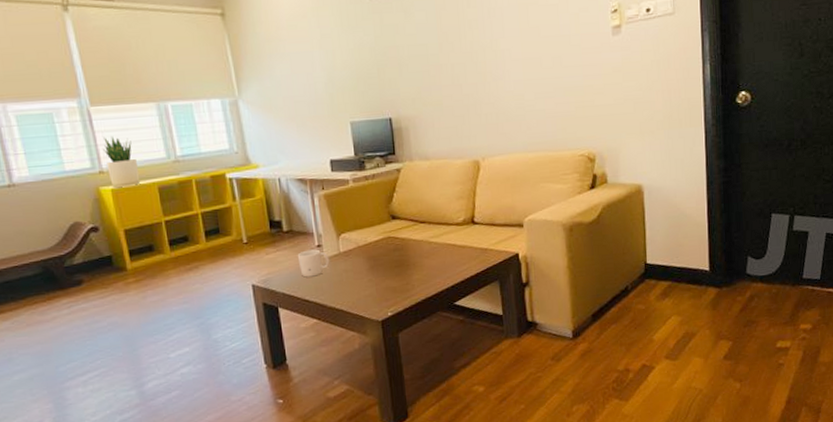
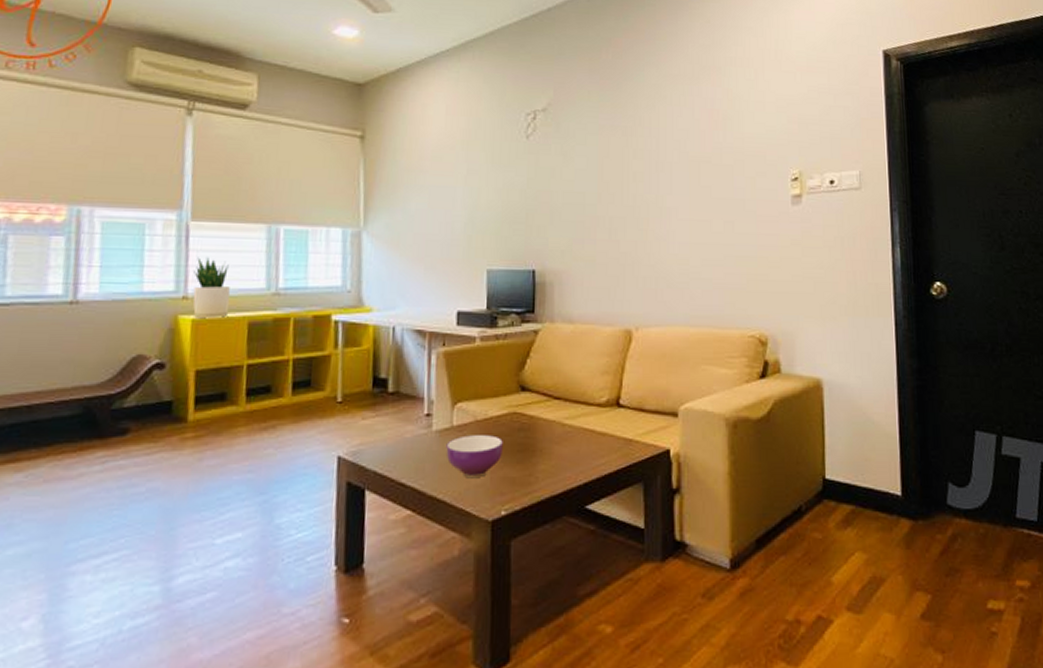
mug: present [297,249,330,278] -> none [399,419,439,454]
bowl: none [337,256,383,291] -> present [446,435,503,479]

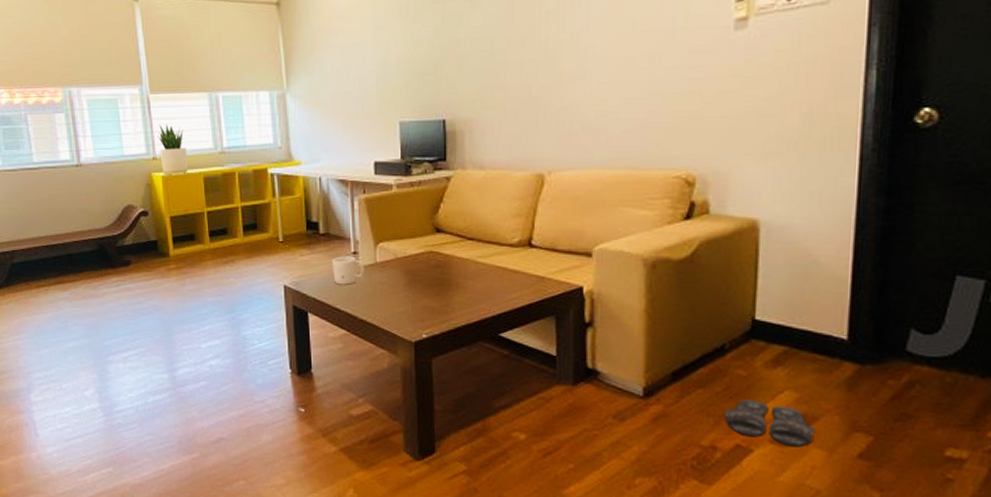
mug: none [399,419,439,454] -> present [331,256,365,285]
bowl: present [446,435,503,479] -> none [372,270,421,307]
slippers: none [805,564,884,613] -> present [724,399,815,447]

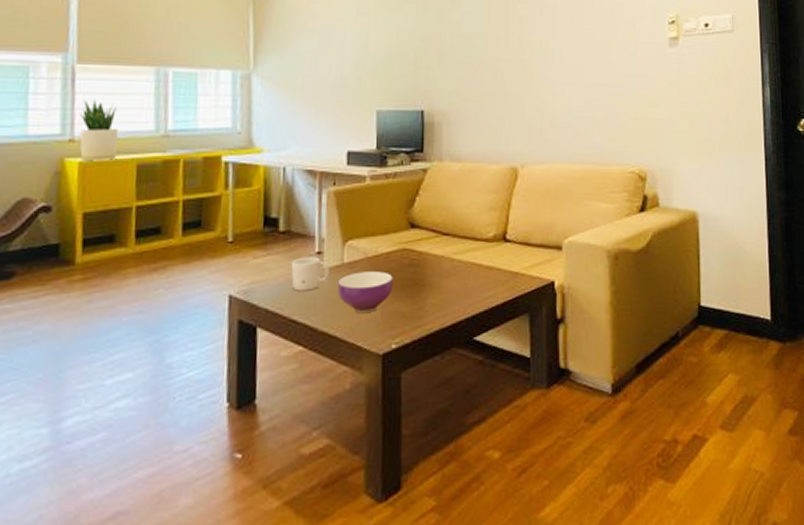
bowl: none [372,270,421,307] -> present [337,271,393,314]
slippers: present [724,399,815,447] -> none [682,386,754,431]

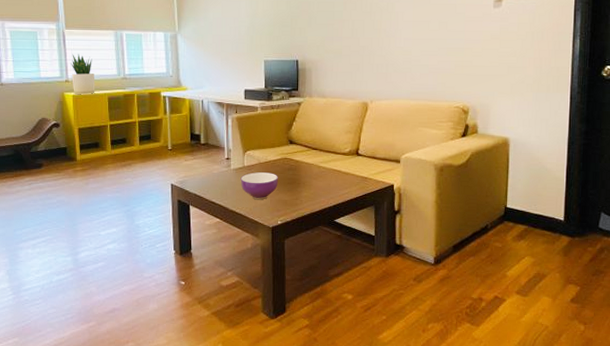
mug: present [290,256,330,291] -> none [209,161,235,183]

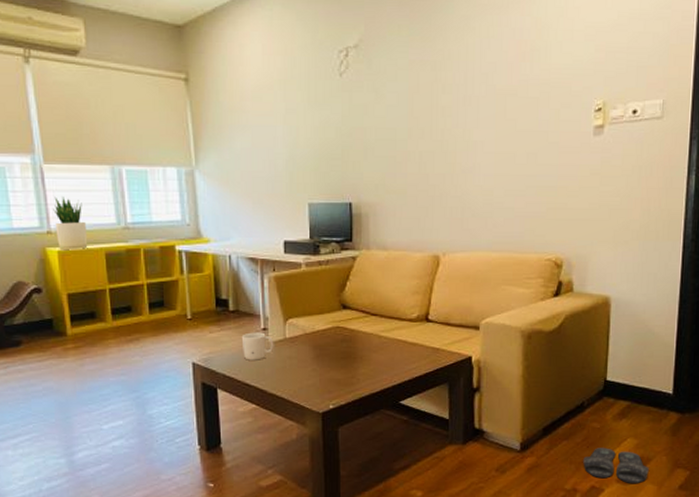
mug: none [209,161,235,183] -> present [241,332,274,360]
bowl: present [240,172,278,200] -> none [281,345,329,380]
slippers: none [487,264,544,296] -> present [583,447,649,484]

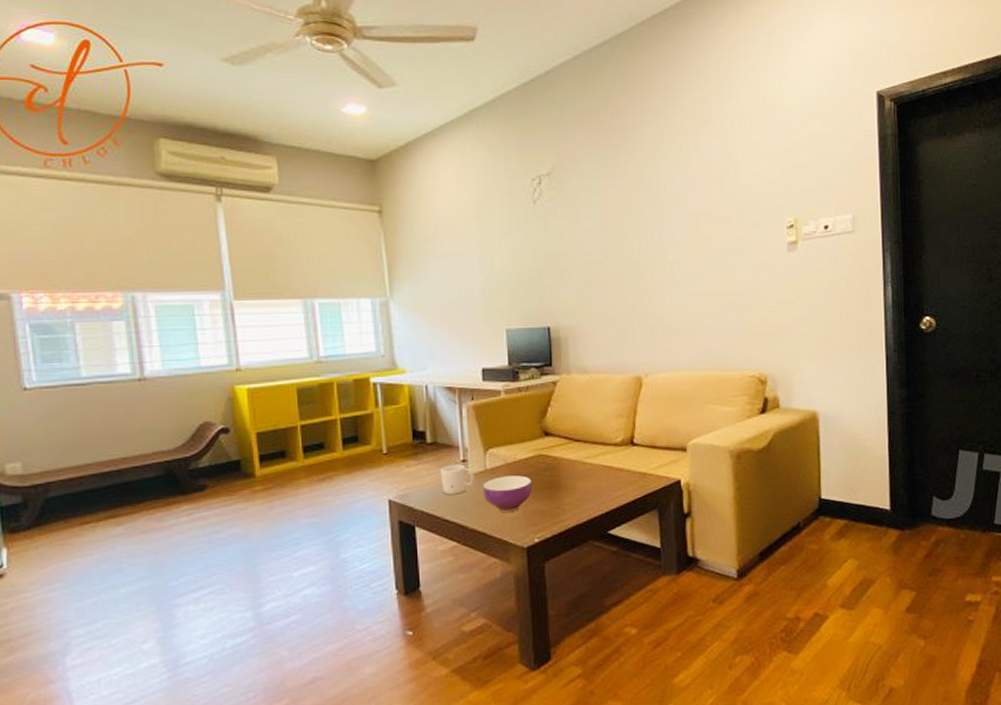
planter: present [53,196,88,250] -> none [243,332,279,388]
bowl: none [281,345,329,380] -> present [482,475,532,513]
slippers: present [583,447,649,484] -> none [804,570,873,609]

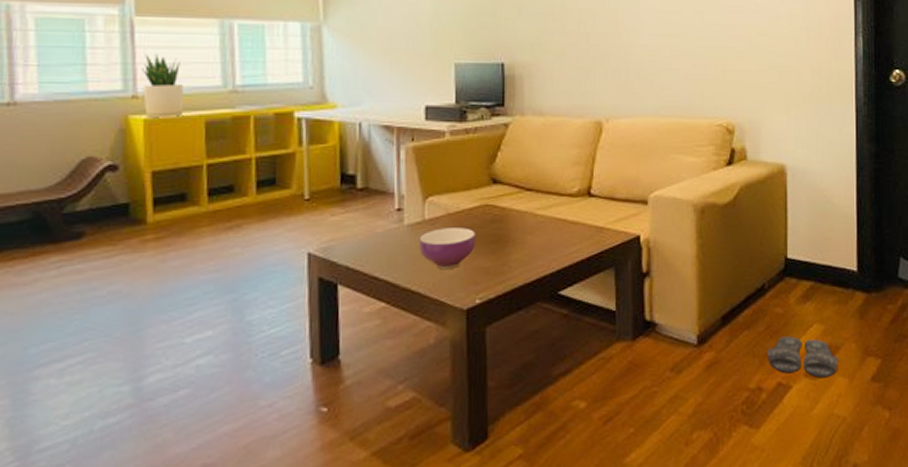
planter: none [243,332,279,388] -> present [142,54,185,118]
mug: present [440,464,475,495] -> none [370,213,410,248]
slippers: none [804,570,873,609] -> present [767,336,838,378]

